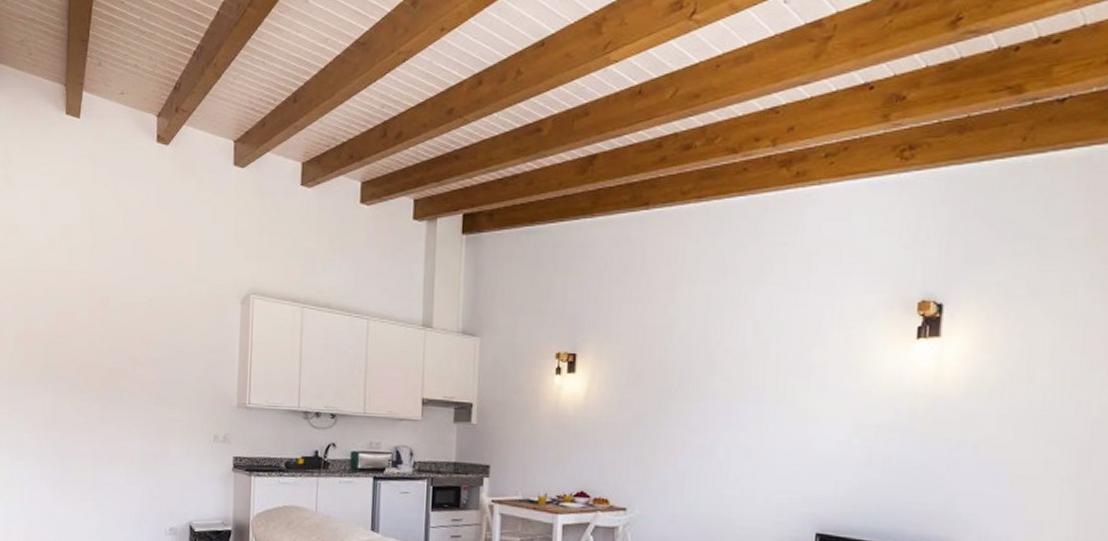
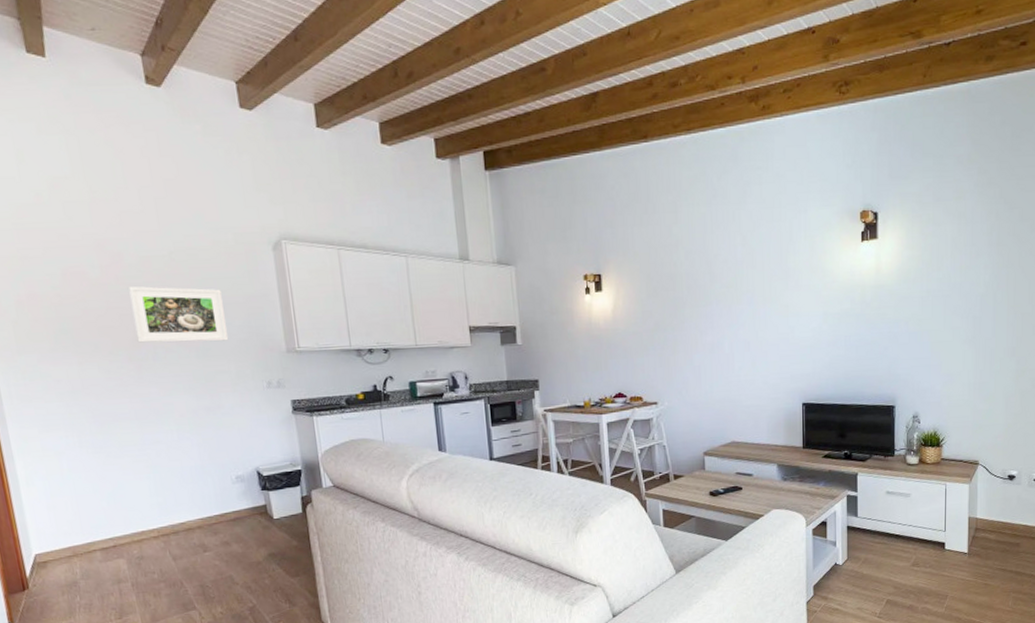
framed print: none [107,329,188,390] -> present [128,286,229,343]

